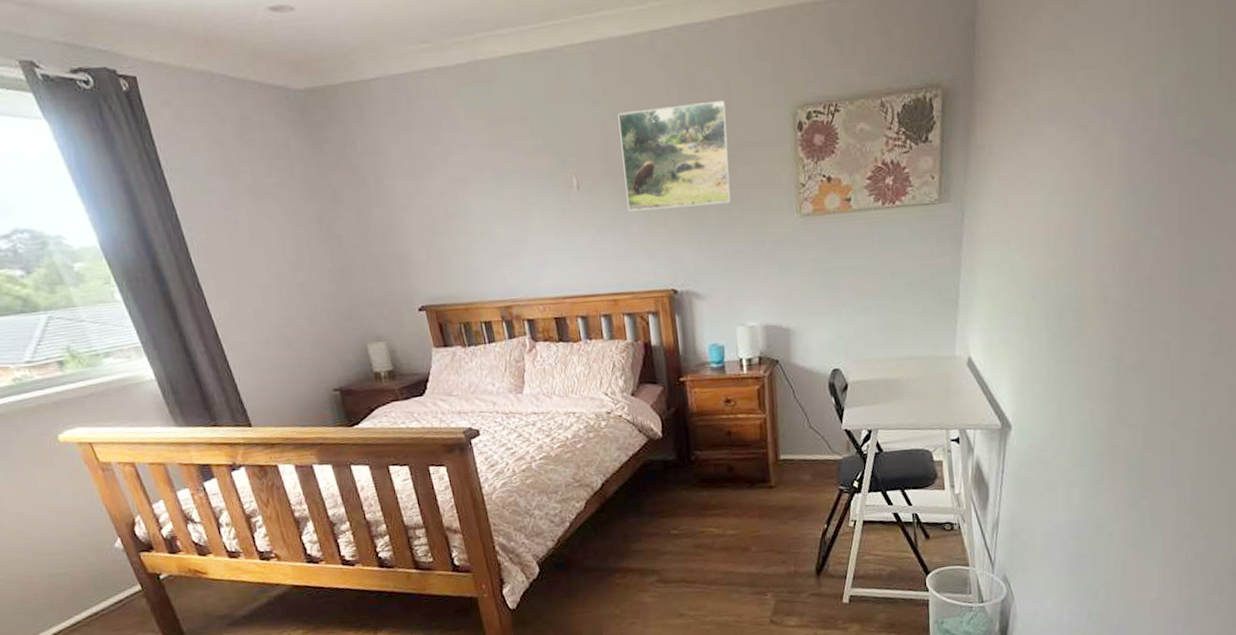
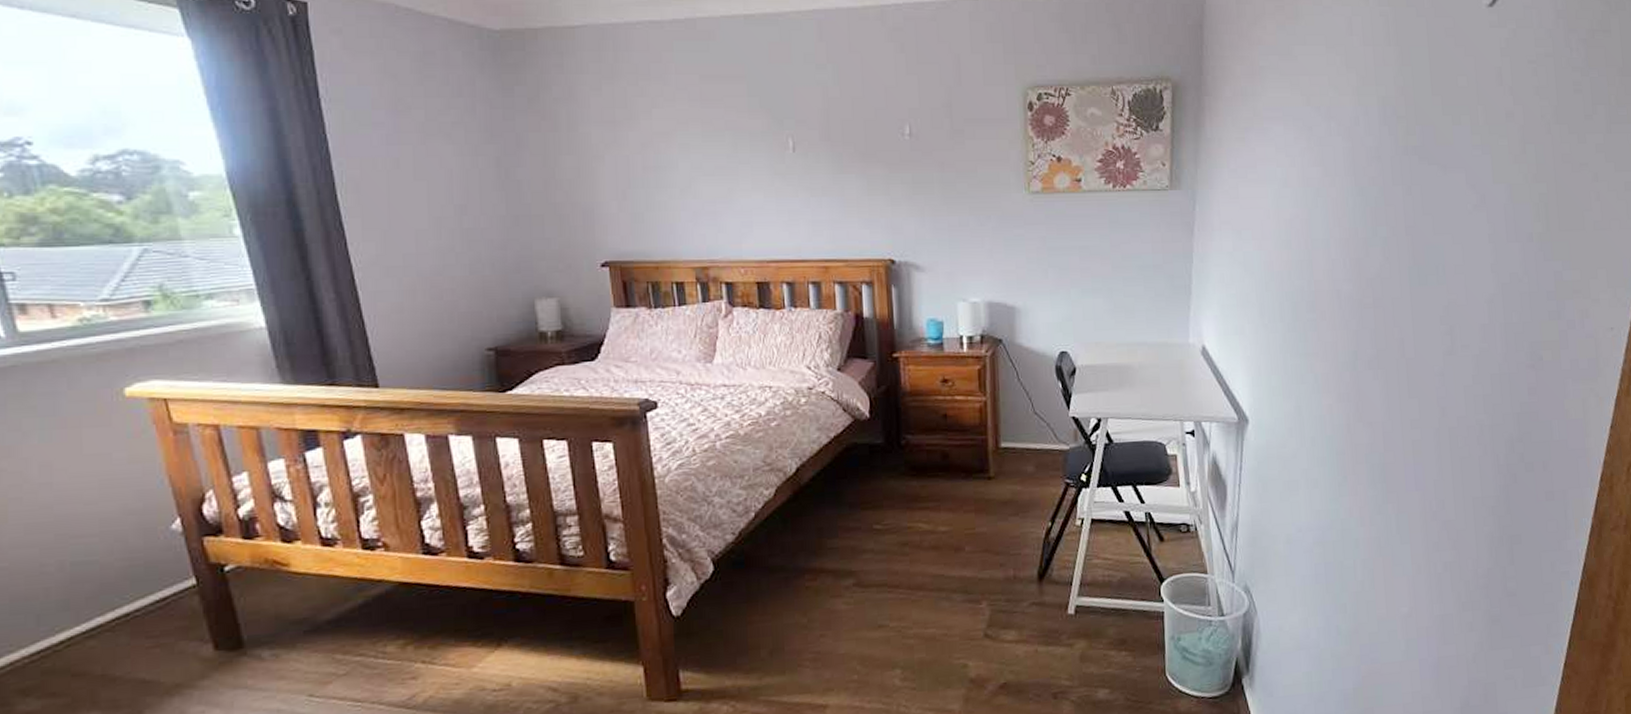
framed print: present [618,100,731,212] -> none [842,75,957,177]

